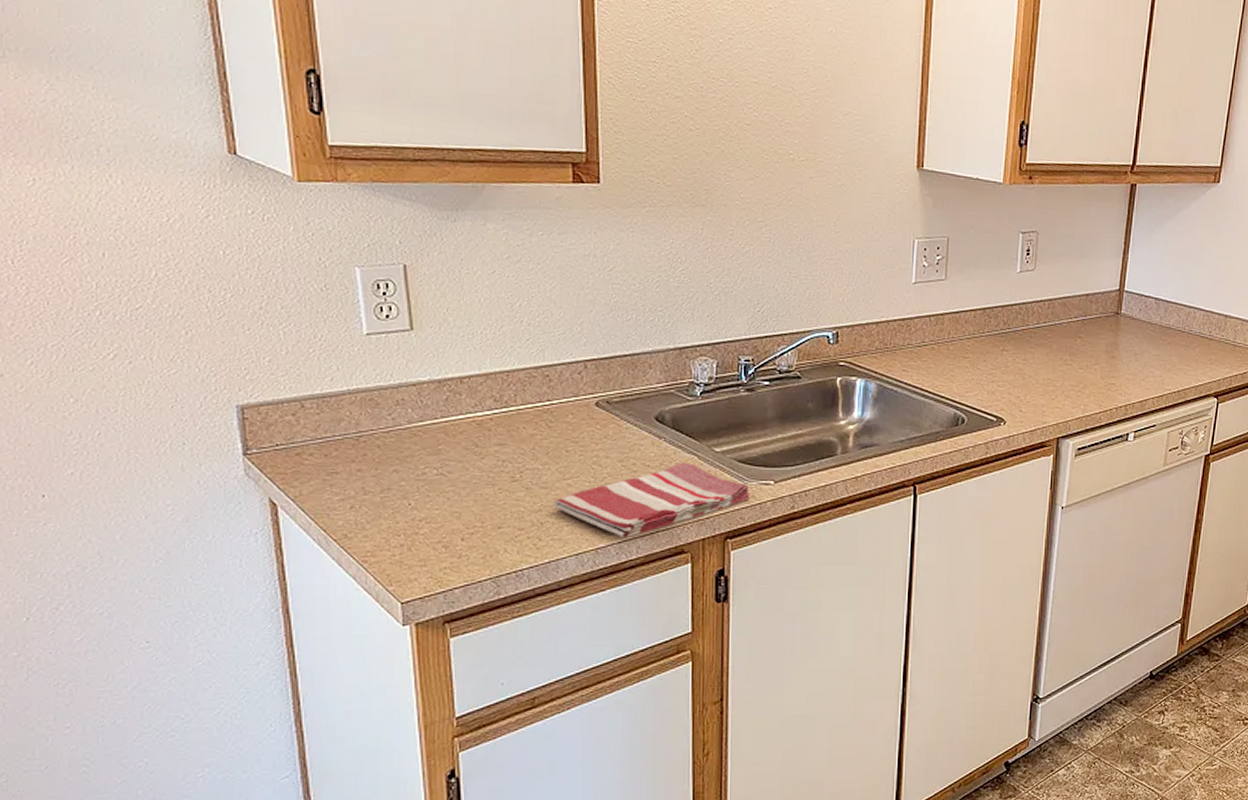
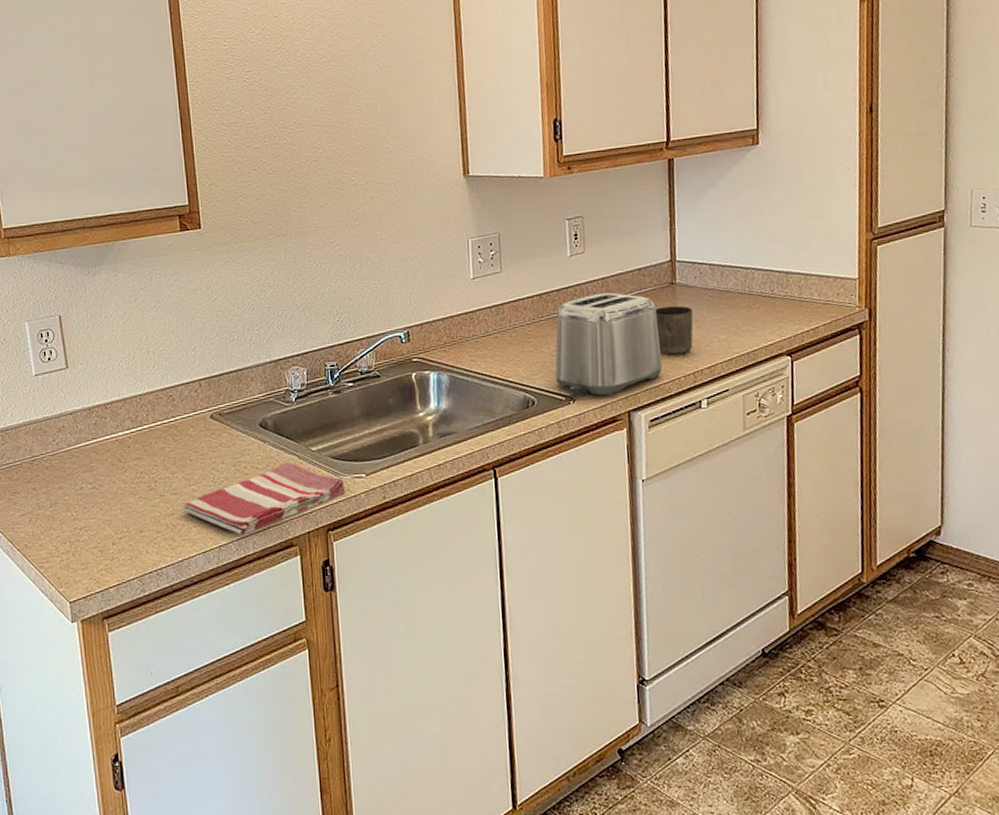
toaster: none [989,314,1098,420] -> present [555,292,662,399]
mug: none [1095,336,1134,386] -> present [655,305,694,355]

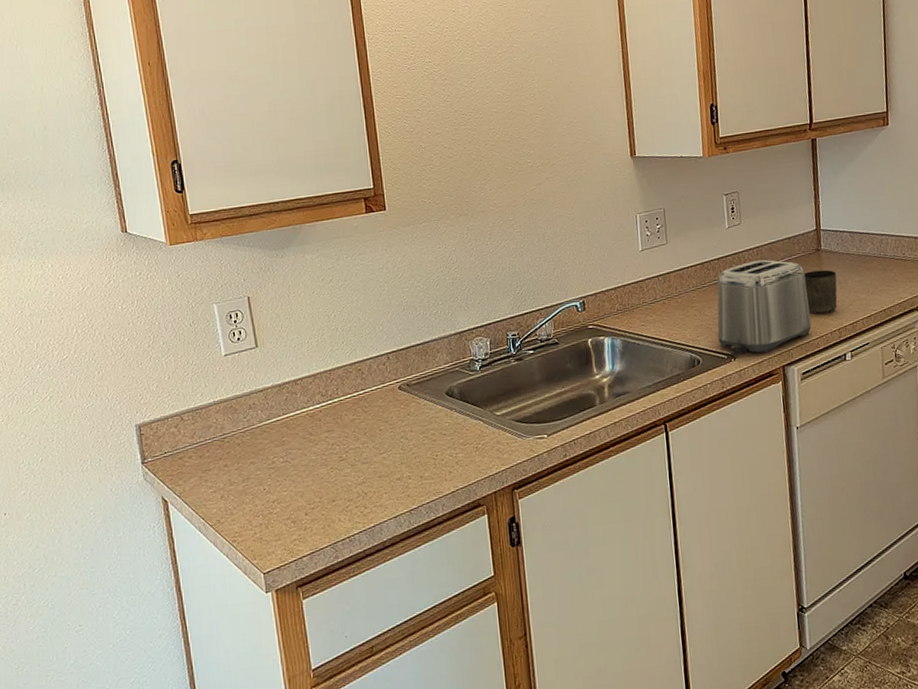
dish towel: present [183,463,346,536] -> none [374,427,530,499]

